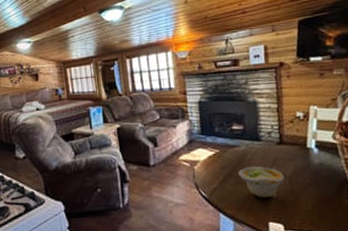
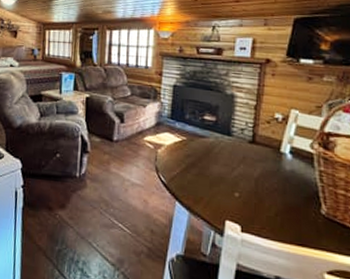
bowl: present [238,166,284,199] -> none [203,159,250,196]

